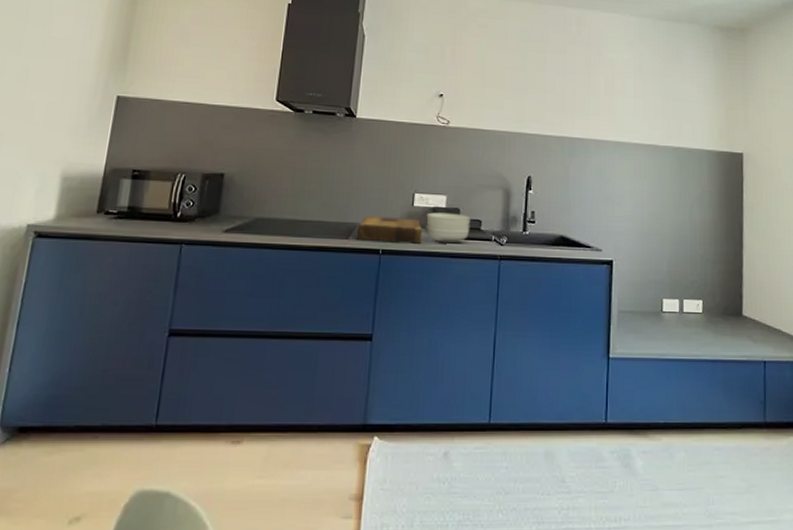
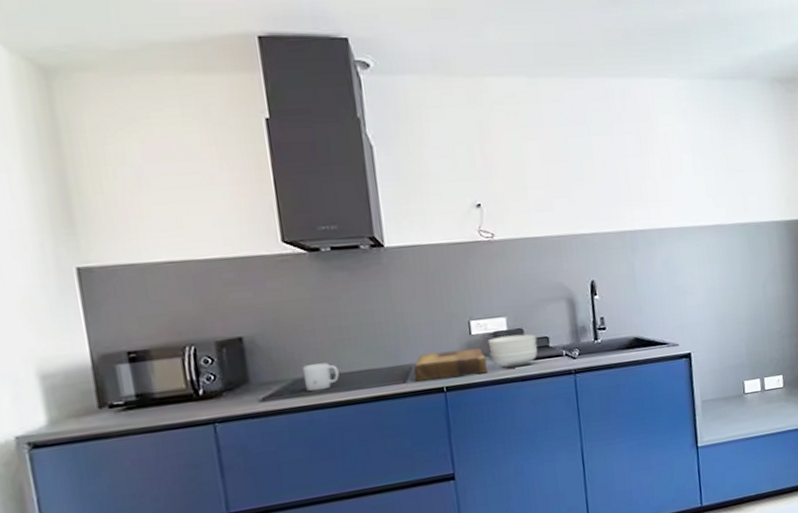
mug: none [263,207,294,232] -> present [302,362,340,392]

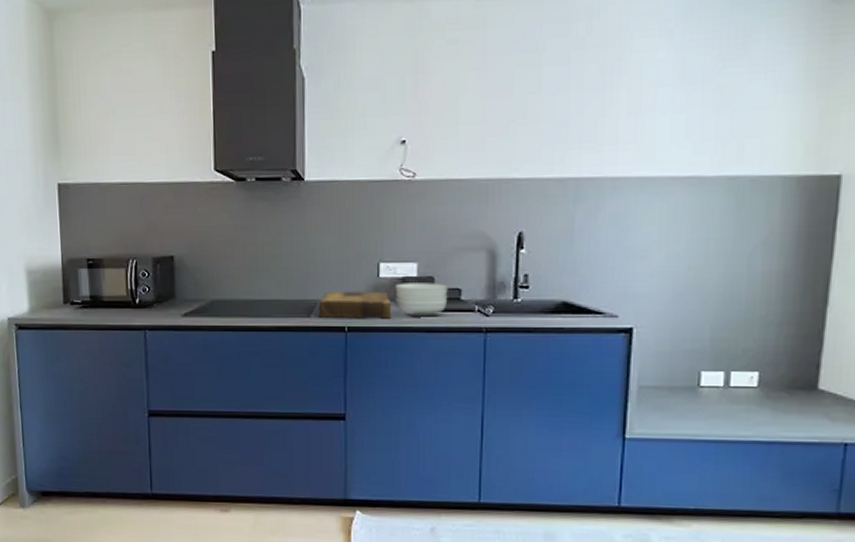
mug: present [302,362,340,392] -> none [219,288,250,314]

